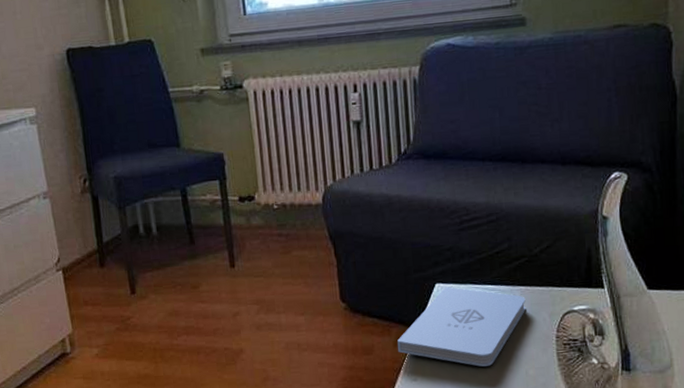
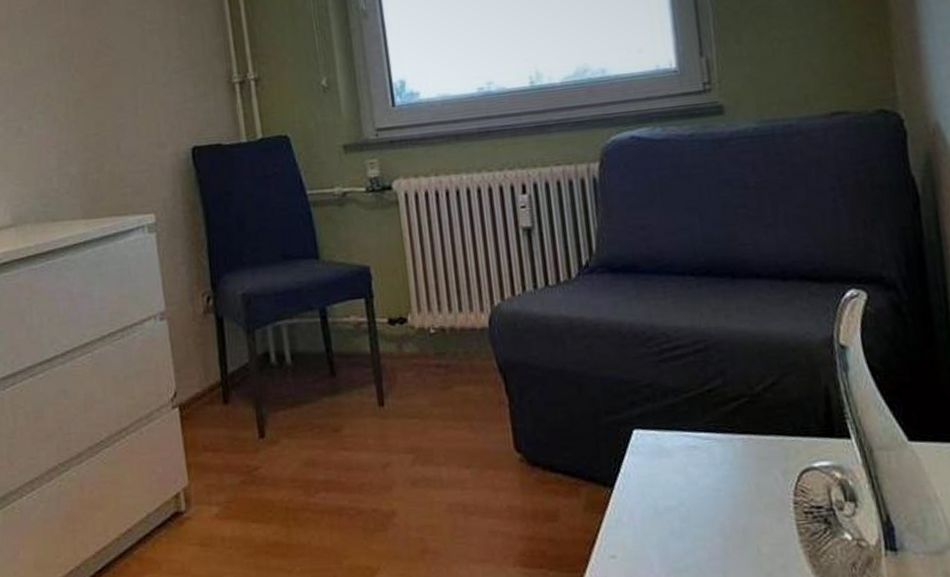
notepad: present [397,286,526,367] -> none [588,434,752,541]

